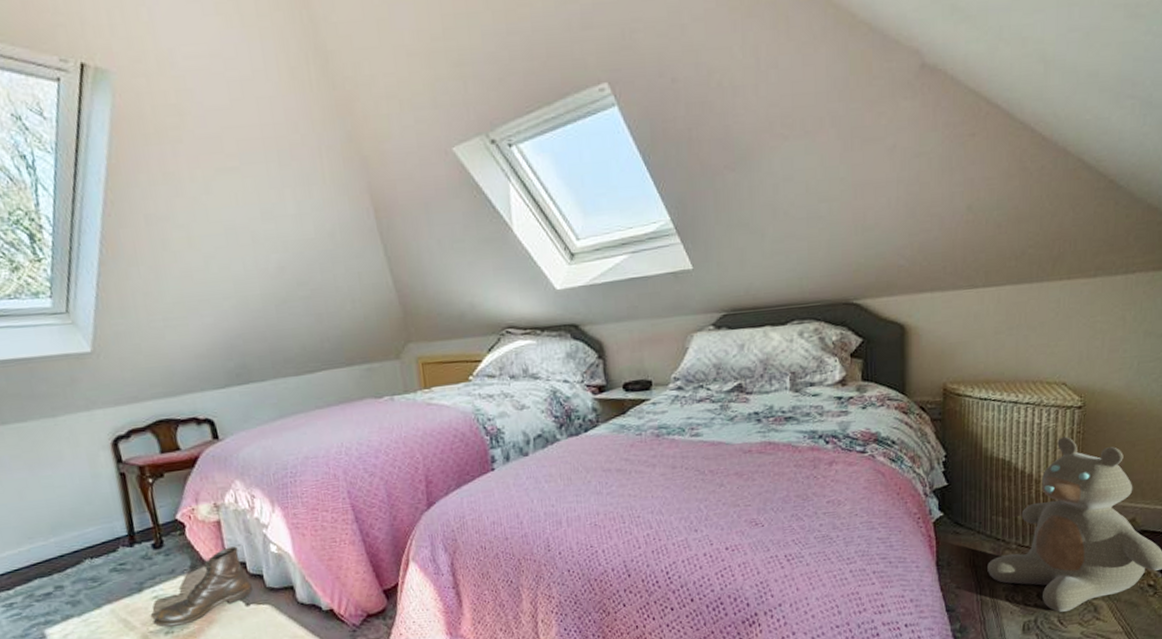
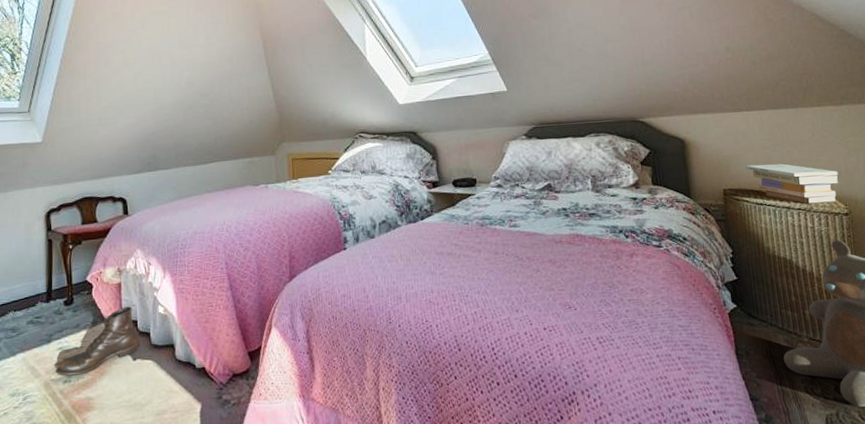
books: none [972,350,1079,398] -> present [745,163,840,204]

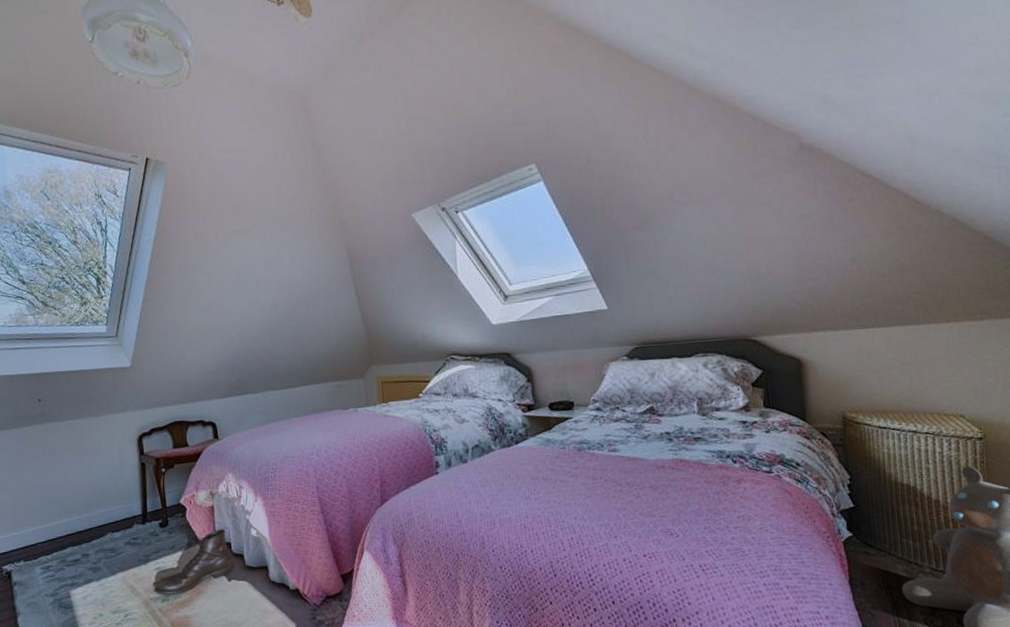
books: present [745,163,840,204] -> none [867,384,975,428]

